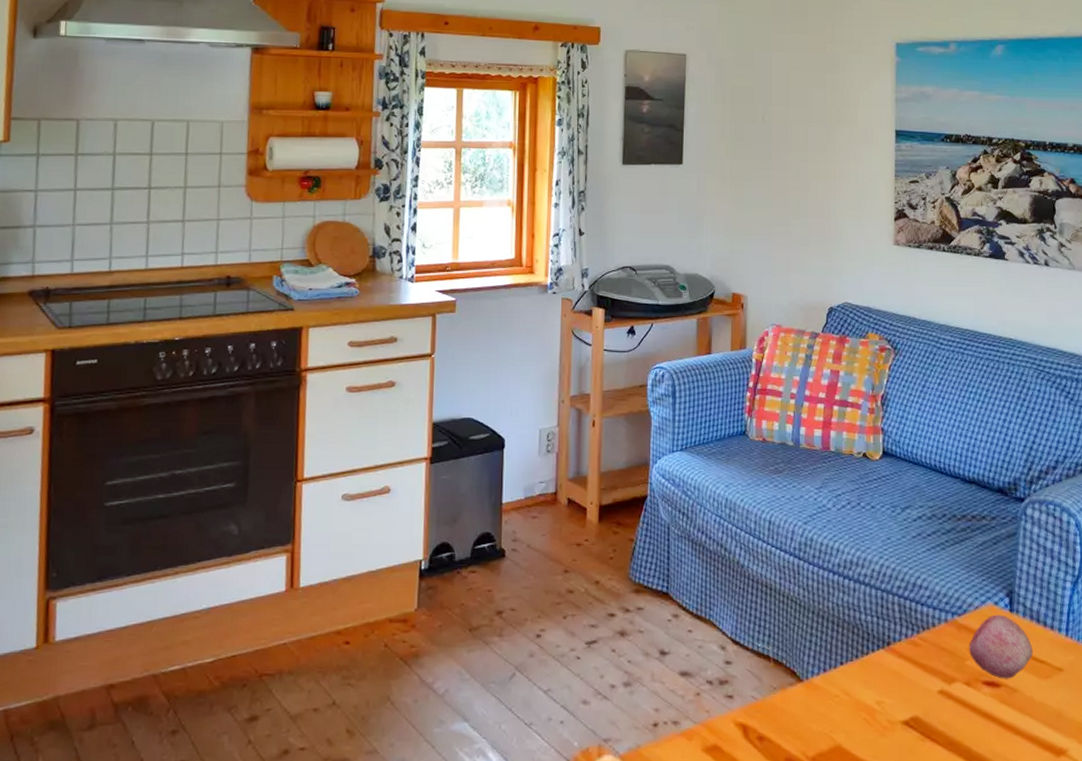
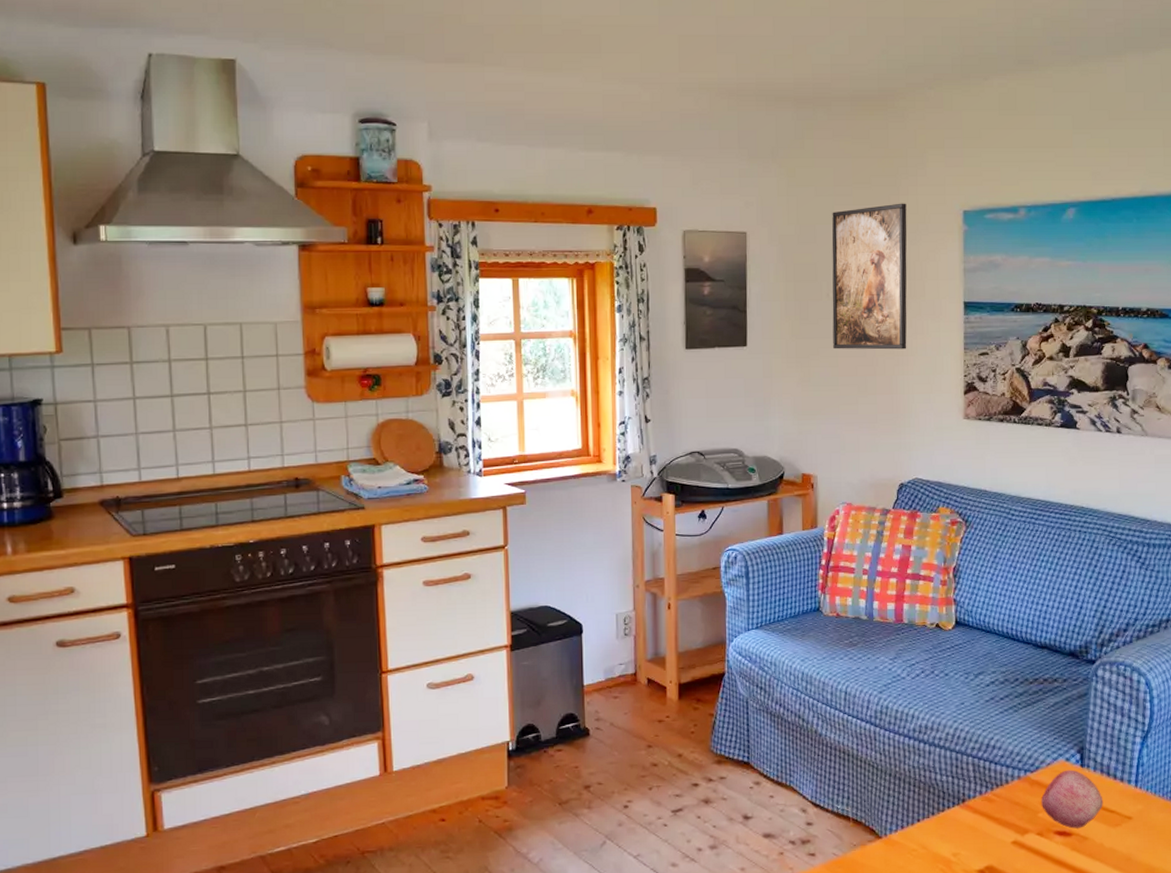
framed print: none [767,33,842,174] -> present [832,203,907,350]

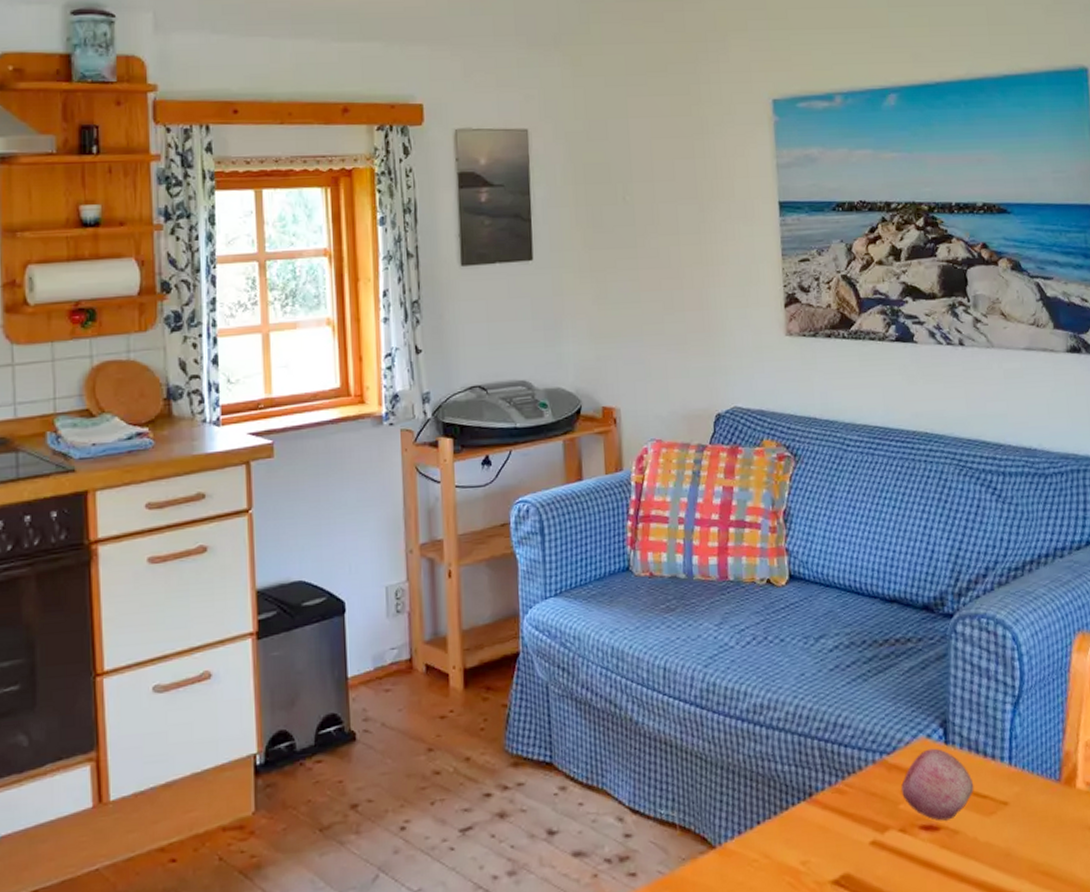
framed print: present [832,203,907,350] -> none [625,92,717,261]

